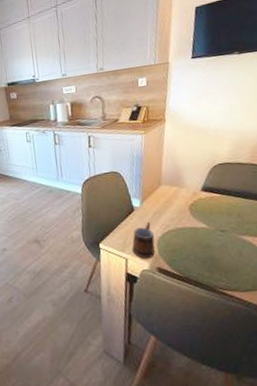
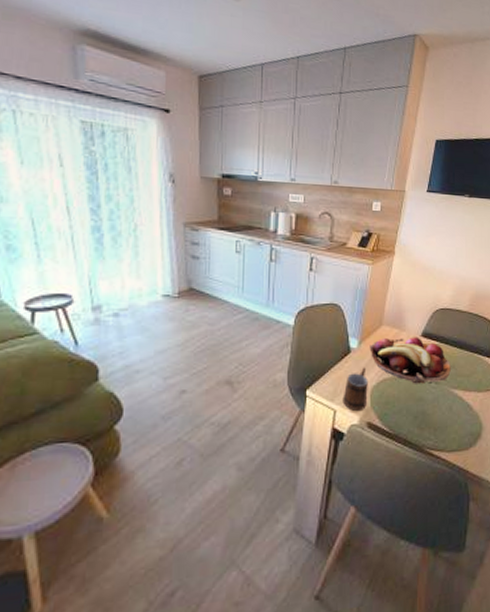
fruit basket: none [151,191,237,234] -> present [369,337,451,384]

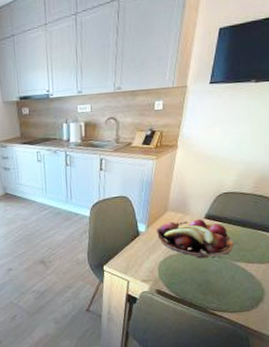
mug: present [343,367,368,412] -> none [134,246,156,282]

